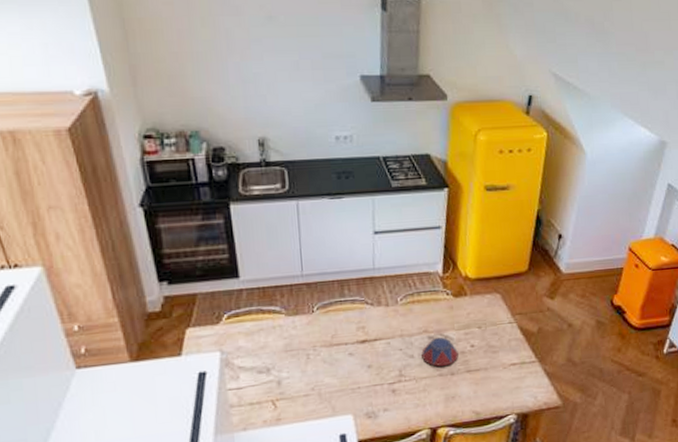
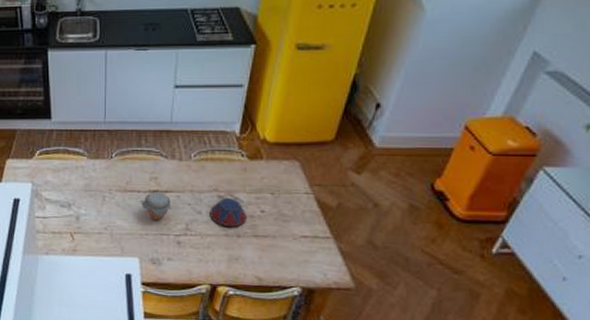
jar: none [350,340,383,372] -> present [142,191,172,221]

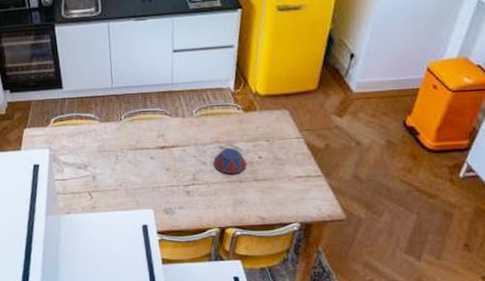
jar: present [142,191,172,221] -> none [151,147,179,174]

